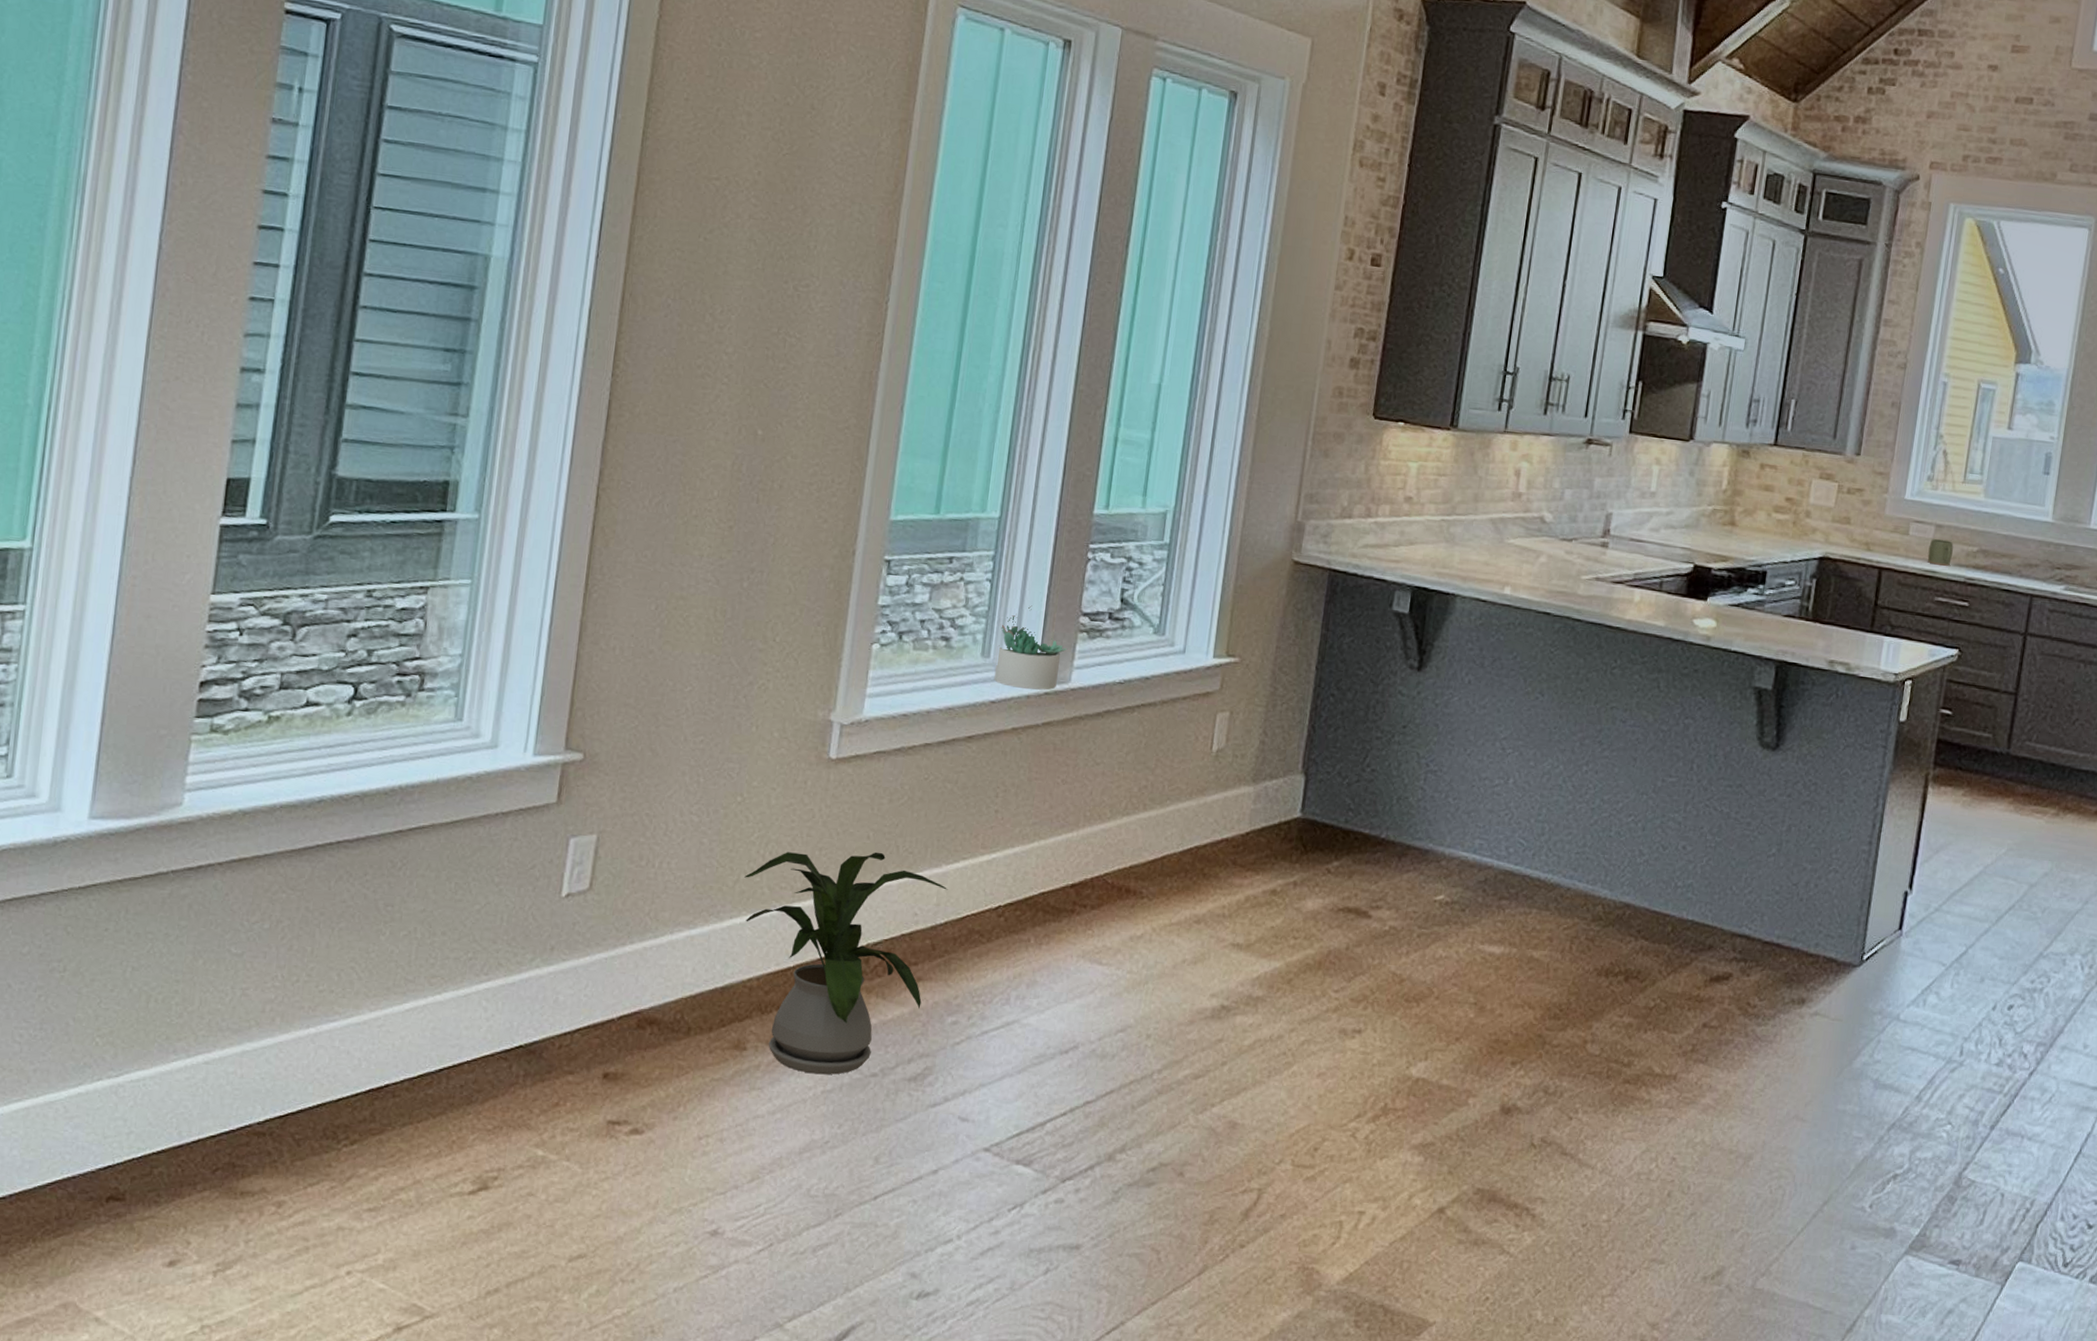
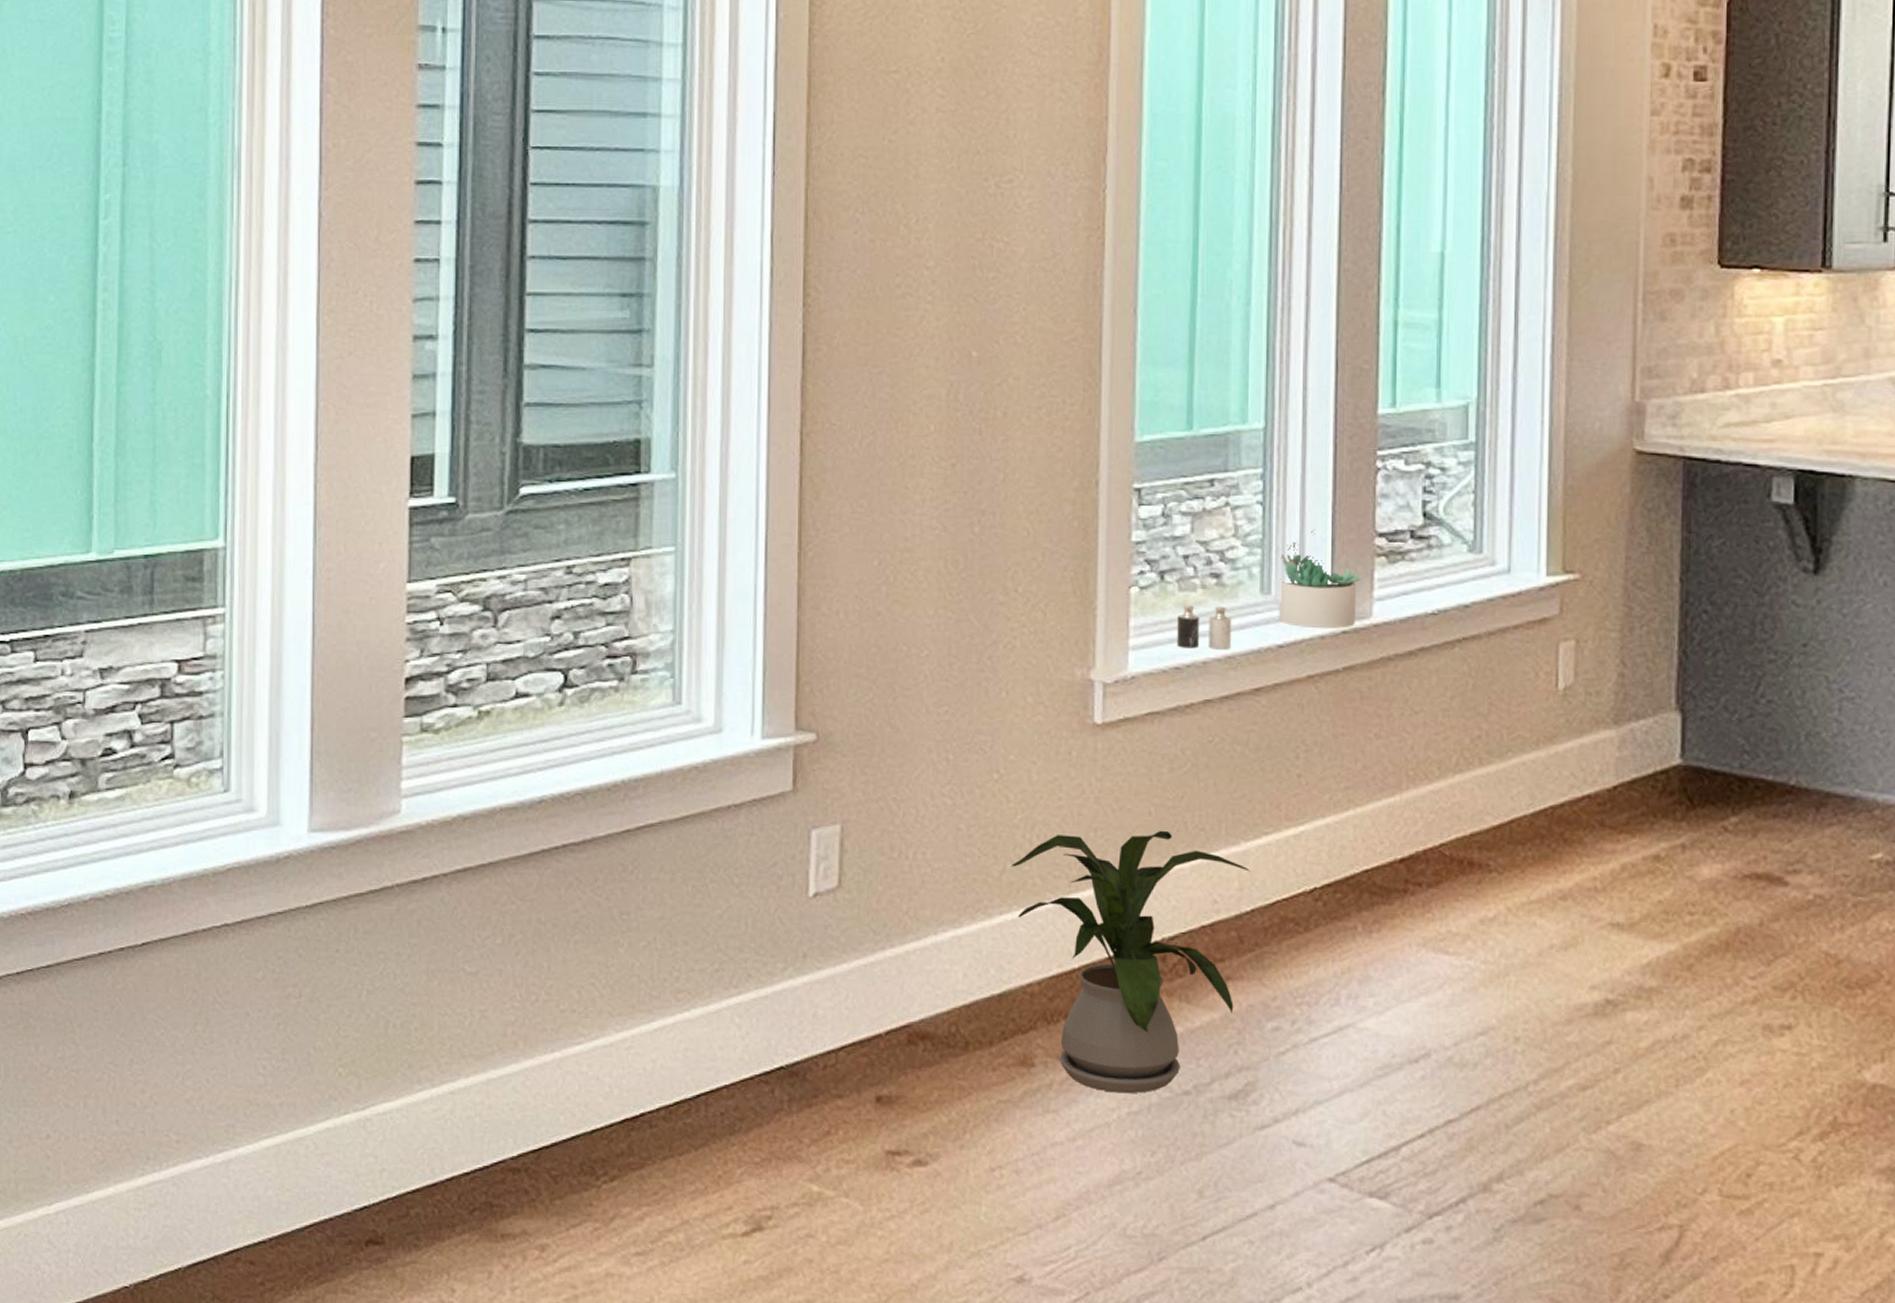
candle: none [907,662,955,703] -> present [1177,605,1232,651]

